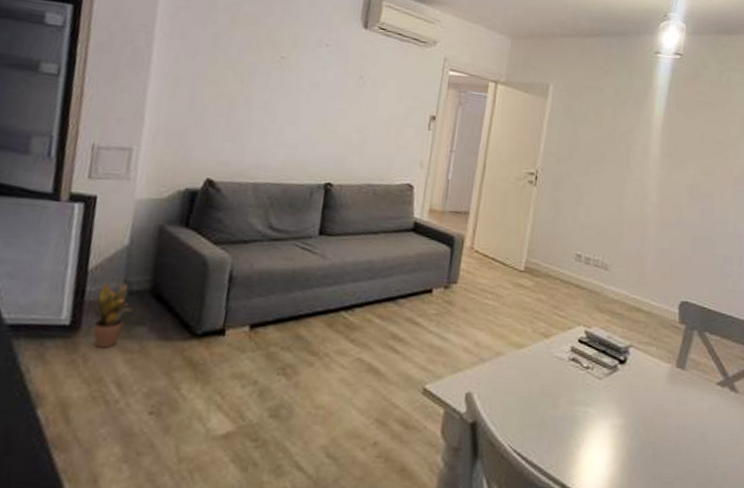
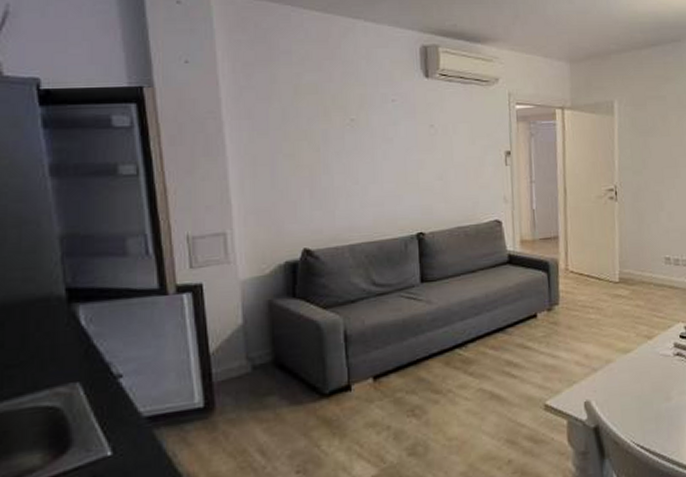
potted plant: present [92,282,133,349] -> none [220,360,261,423]

